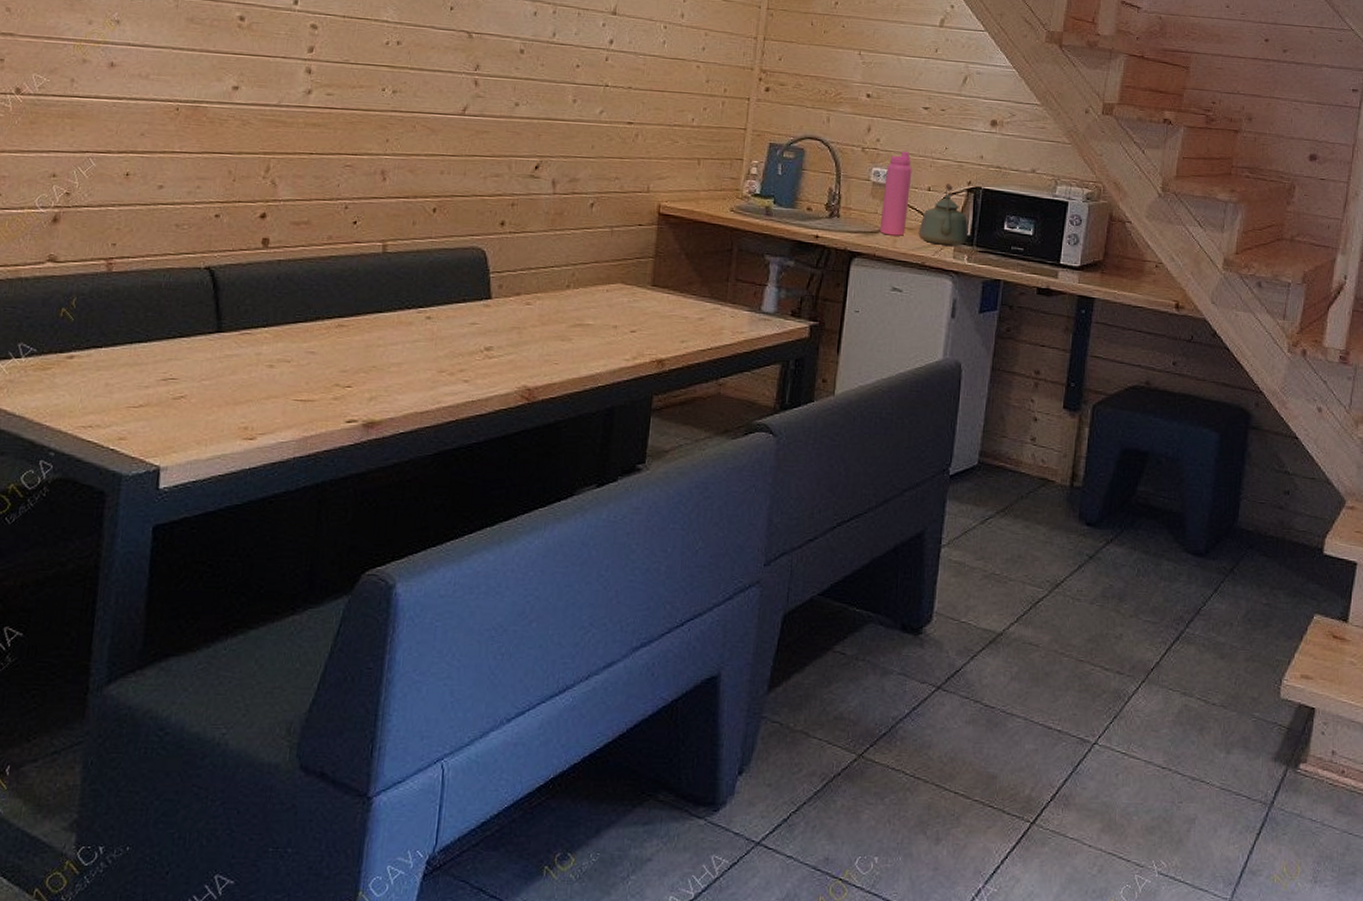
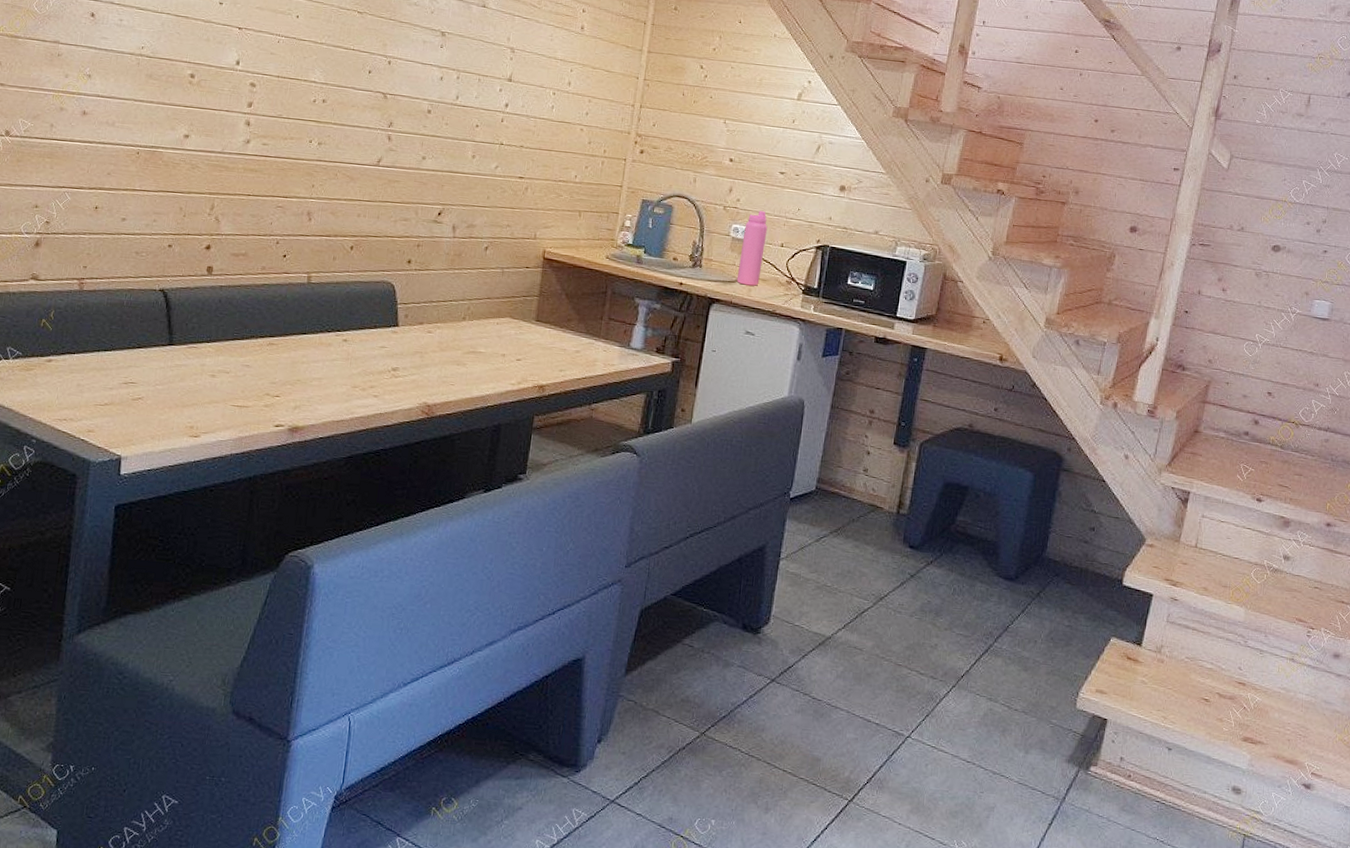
kettle: present [918,183,968,246] -> none [770,241,816,297]

